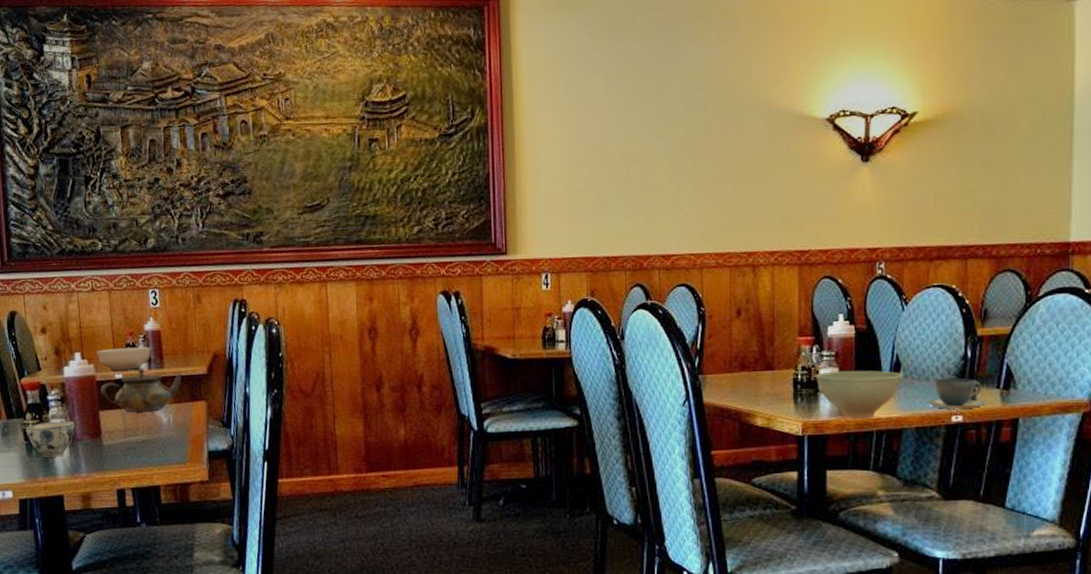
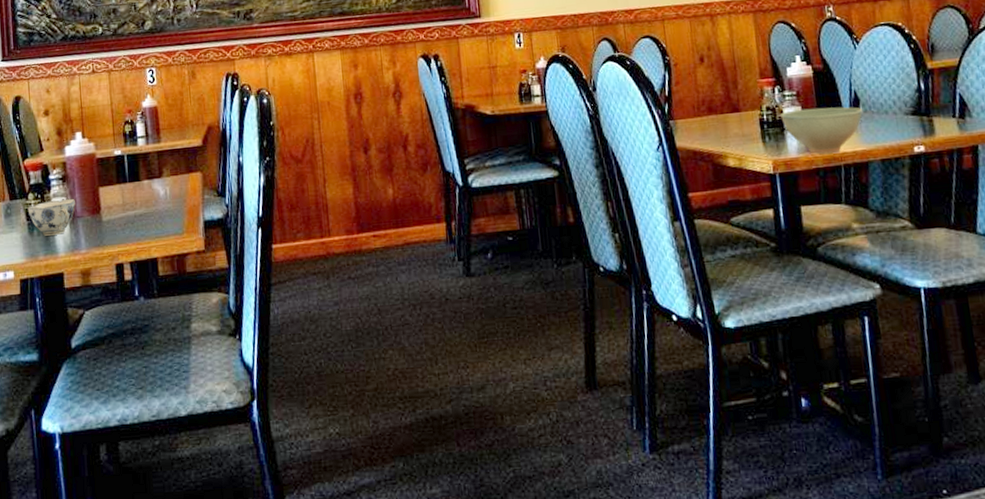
bowl: present [96,347,151,371] -> none [96,123,149,148]
teapot: present [100,368,183,413] -> none [100,143,179,187]
teacup: present [925,377,984,409] -> none [887,109,943,140]

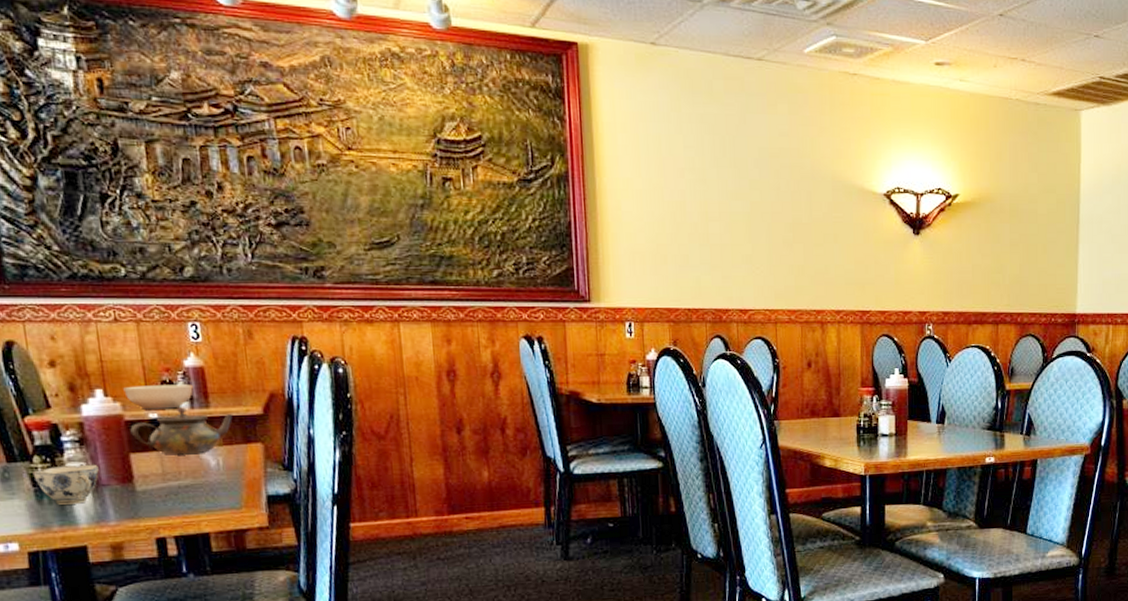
bowl: none [96,123,149,148] -> present [123,384,194,410]
teapot: none [100,143,179,187] -> present [130,407,233,455]
bowl: present [780,107,864,154] -> none [876,418,948,459]

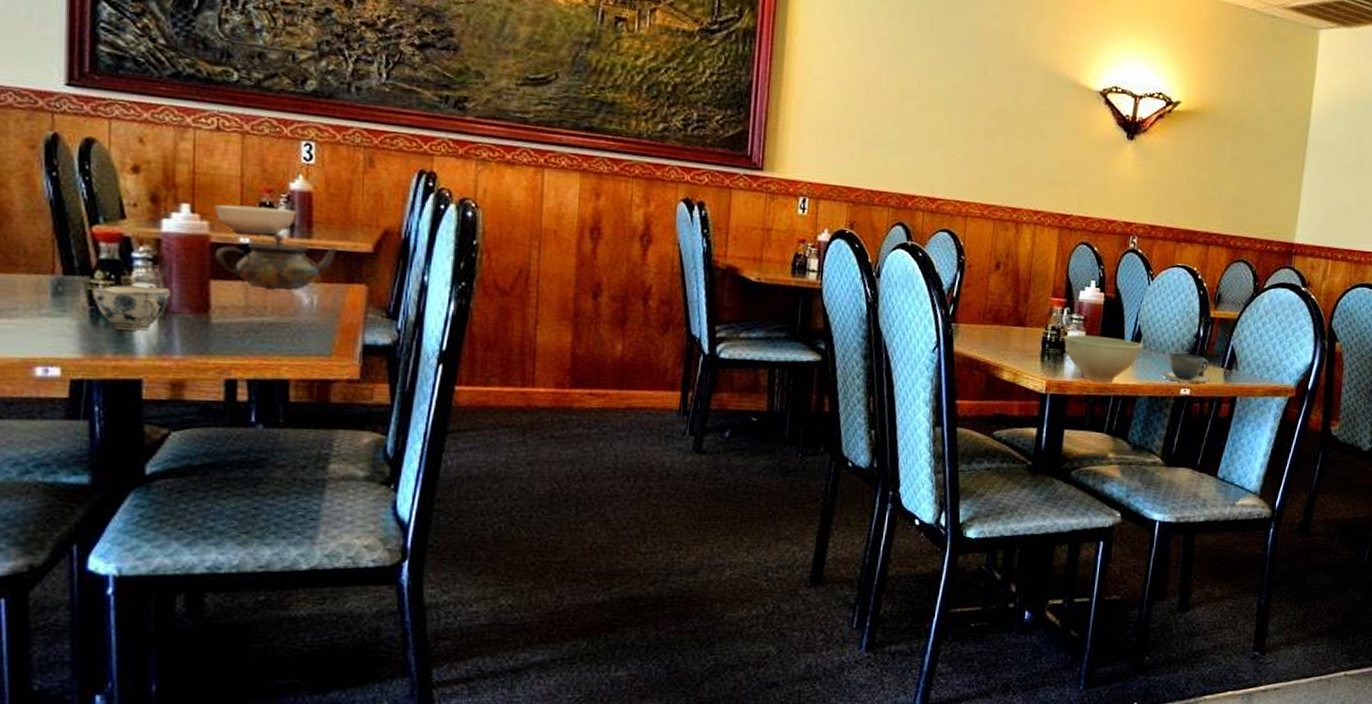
bowl: none [876,418,948,459] -> present [1064,334,1143,383]
teacup: none [965,425,1011,452] -> present [1159,352,1210,383]

